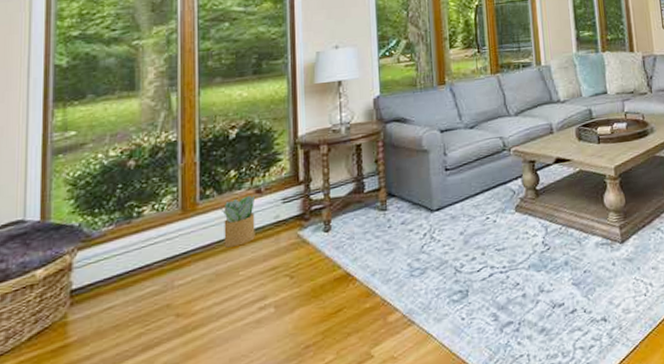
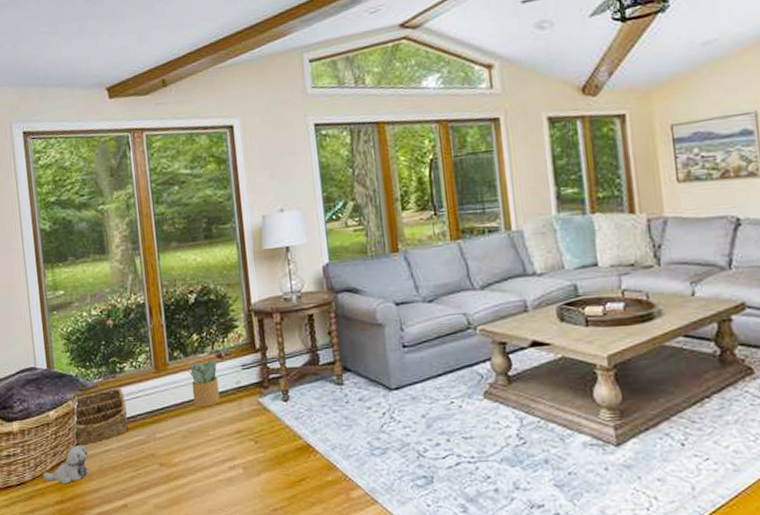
plush toy: none [15,305,82,356] -> present [43,445,89,484]
basket: none [63,234,142,309] -> present [72,387,128,447]

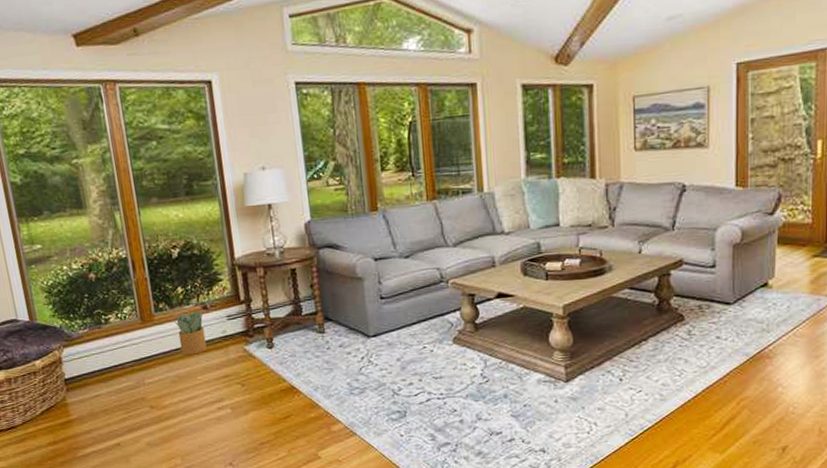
plush toy: present [43,445,89,484] -> none [33,391,80,427]
basket: present [72,387,128,447] -> none [61,338,117,393]

